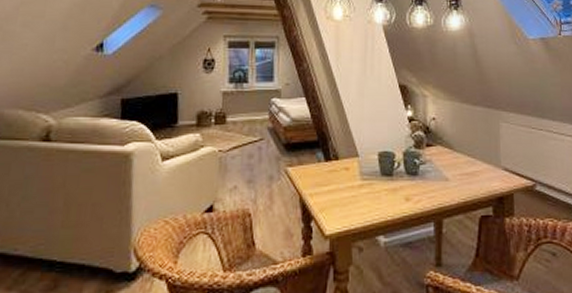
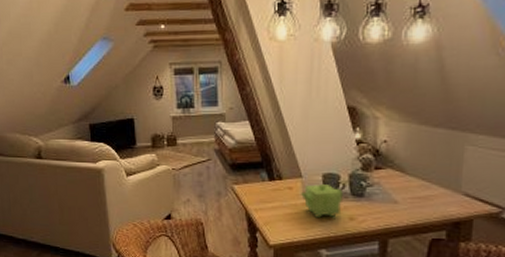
teapot: none [358,164,398,200] -> present [301,184,343,218]

